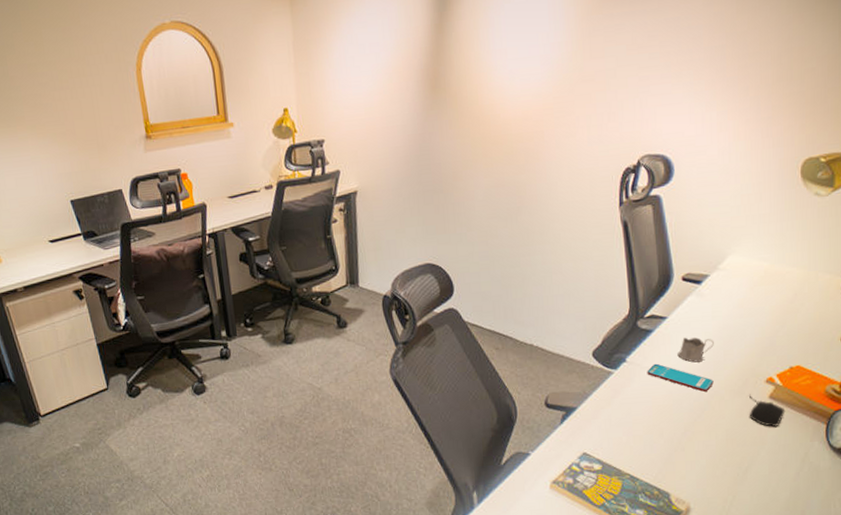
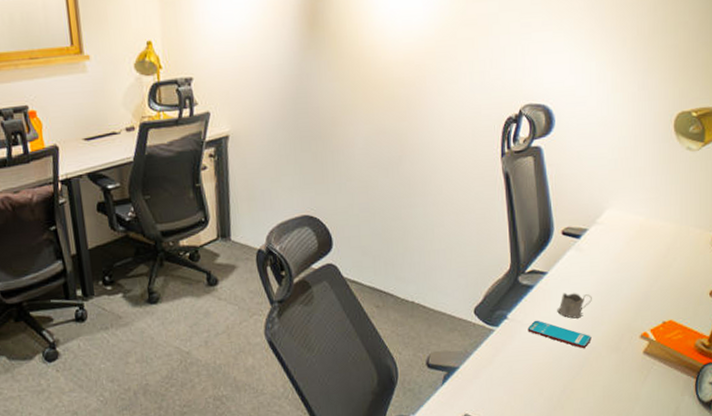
computer mouse: present [749,394,786,427] -> none [624,350,659,382]

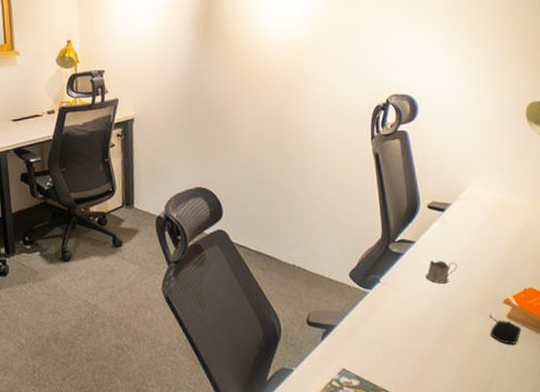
smartphone: present [527,320,592,348] -> none [398,284,458,311]
computer mouse: none [624,350,659,382] -> present [490,314,522,344]

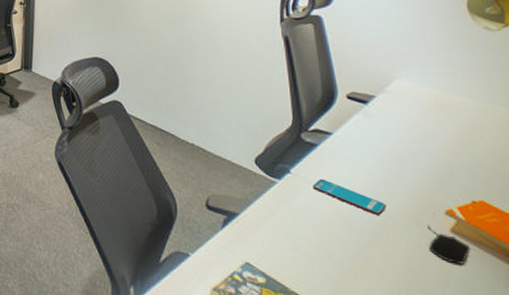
smartphone: none [398,284,458,311] -> present [312,178,387,215]
tea glass holder: present [425,260,457,284] -> none [345,155,384,183]

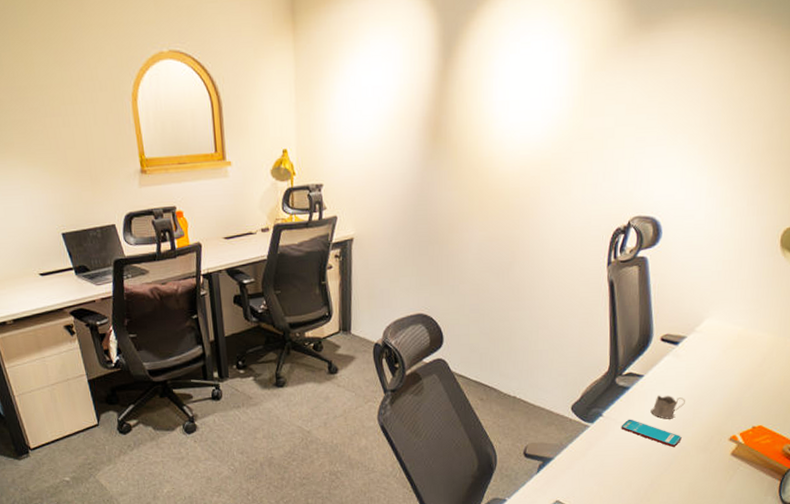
tea glass holder: none [345,155,384,183] -> present [650,395,685,419]
computer mouse: present [428,224,471,265] -> none [711,450,745,481]

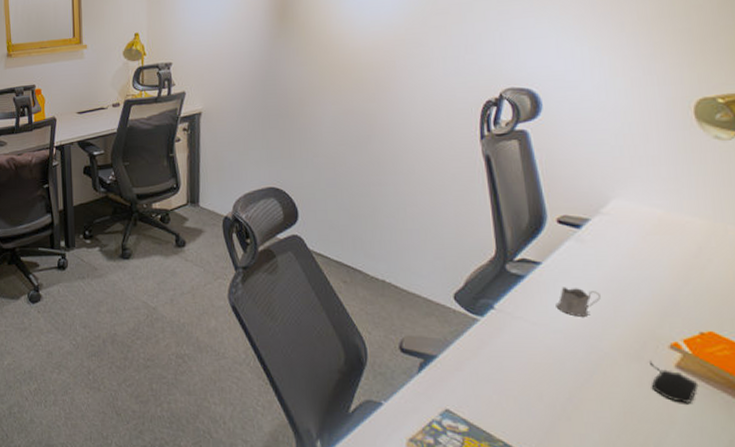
smartphone: present [621,419,682,447] -> none [519,314,603,352]
computer mouse: none [711,450,745,481] -> present [650,360,699,403]

